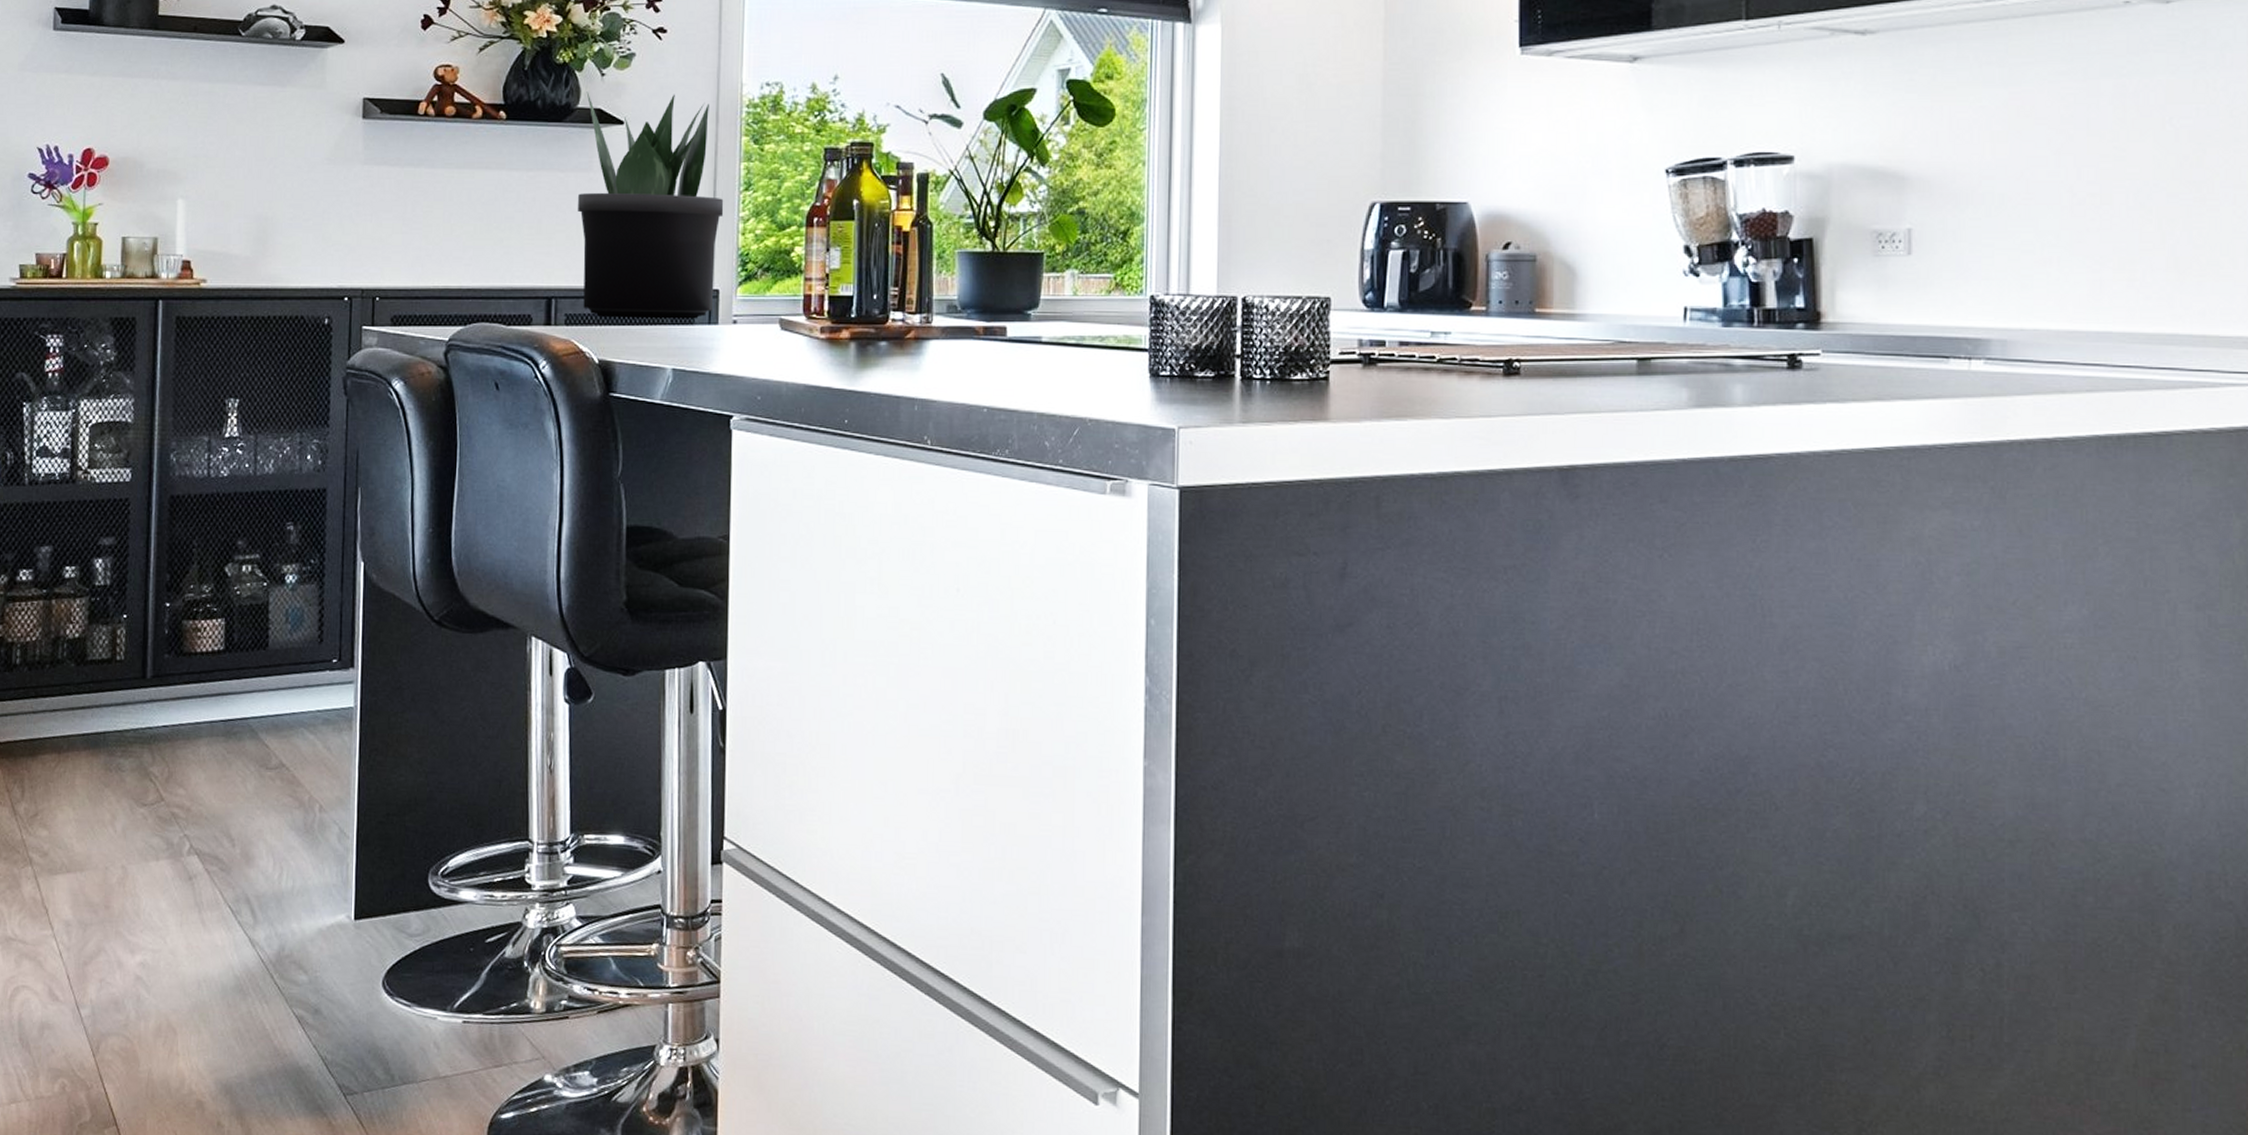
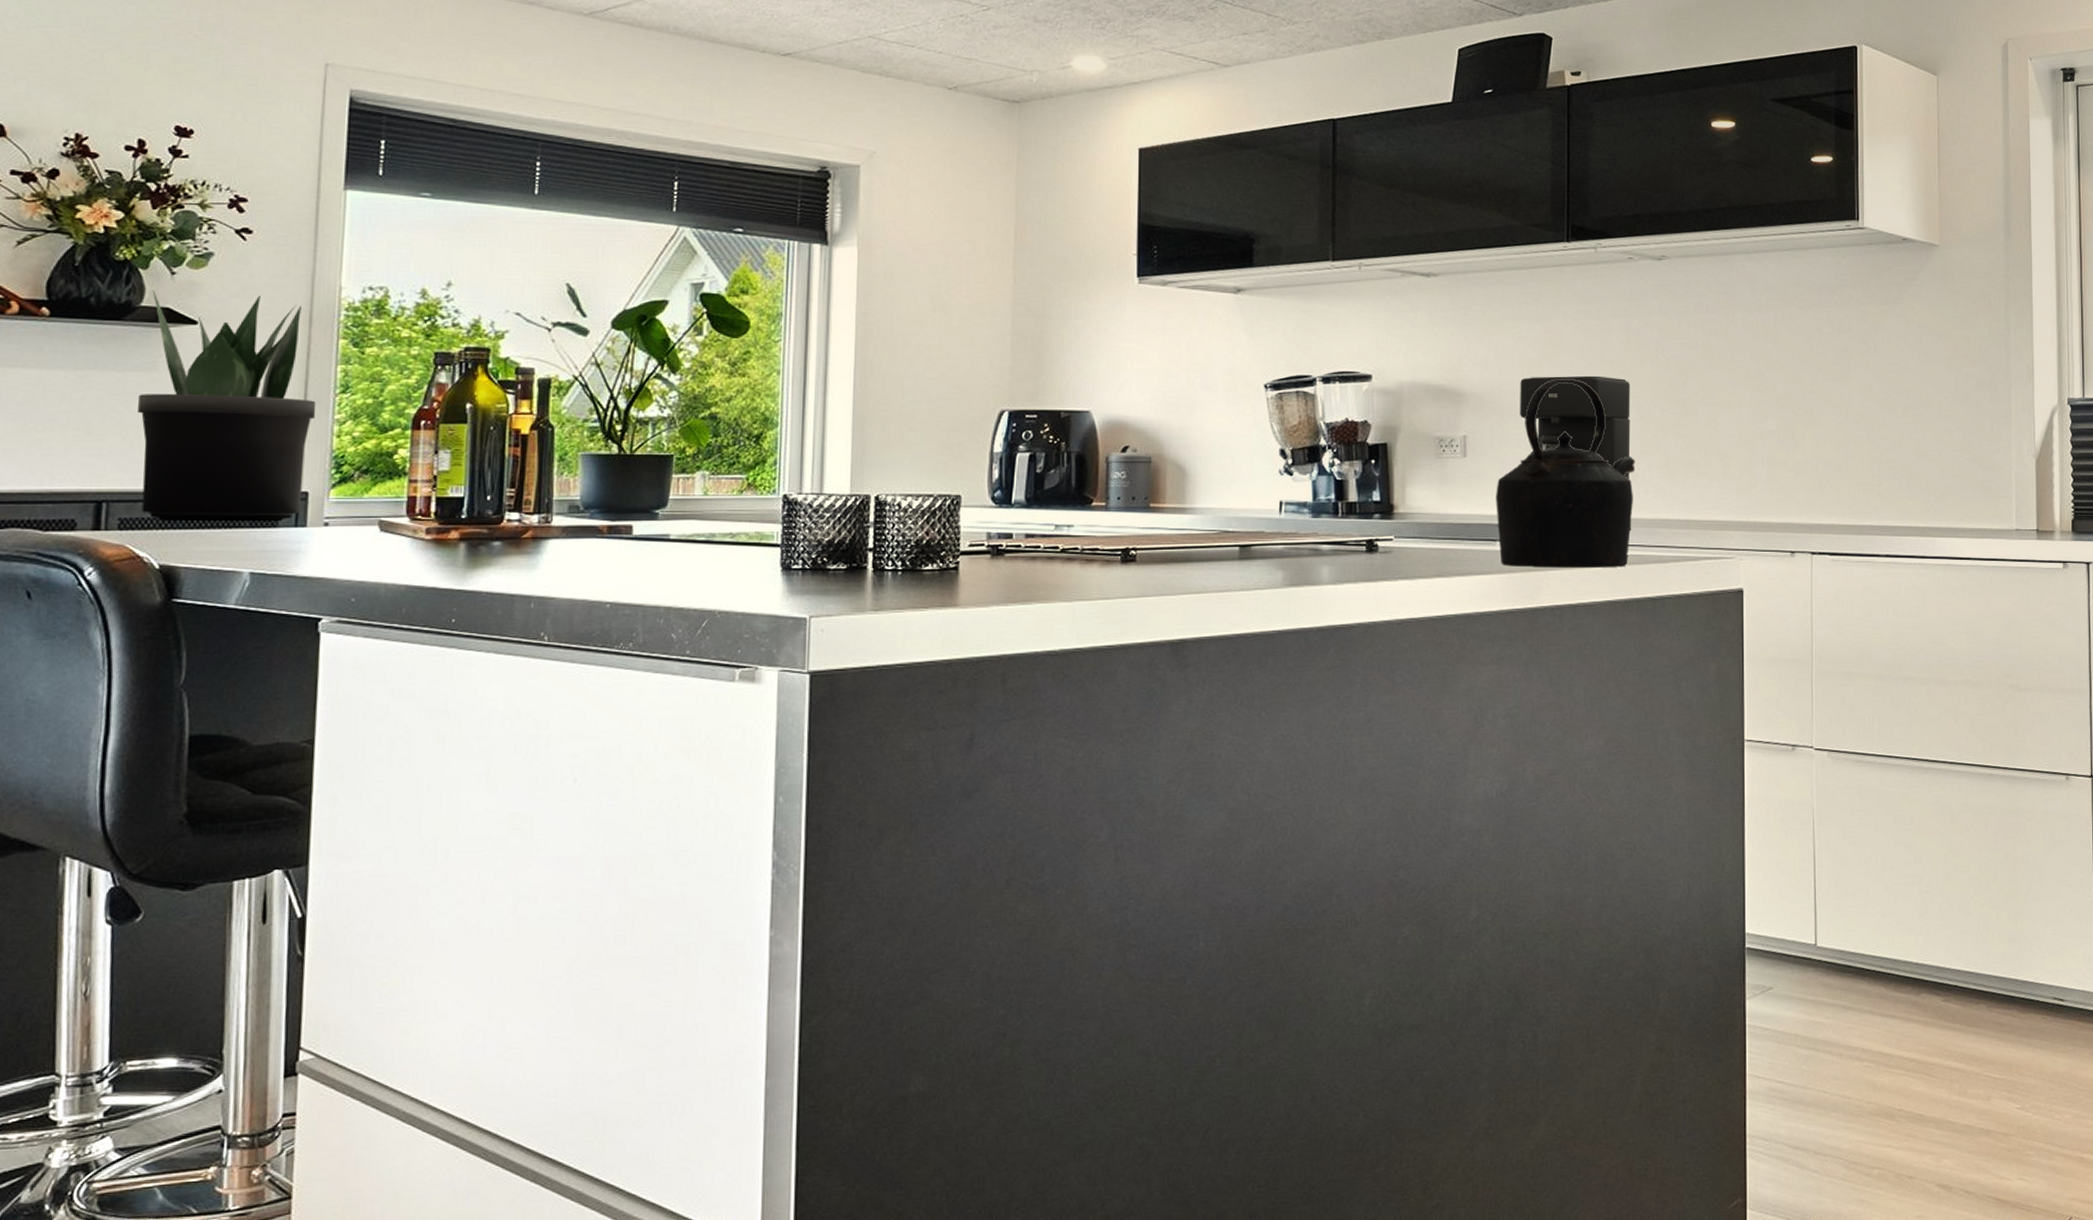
kettle: none [1949,155,2133,395] -> present [1496,377,1635,569]
coffee maker: none [1980,152,2127,348] -> present [1520,375,1632,531]

